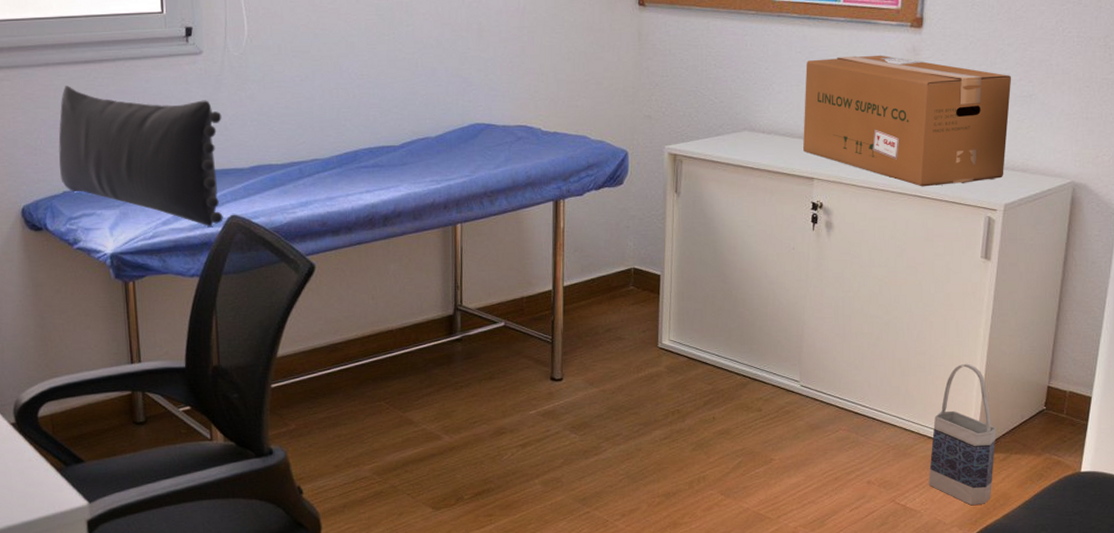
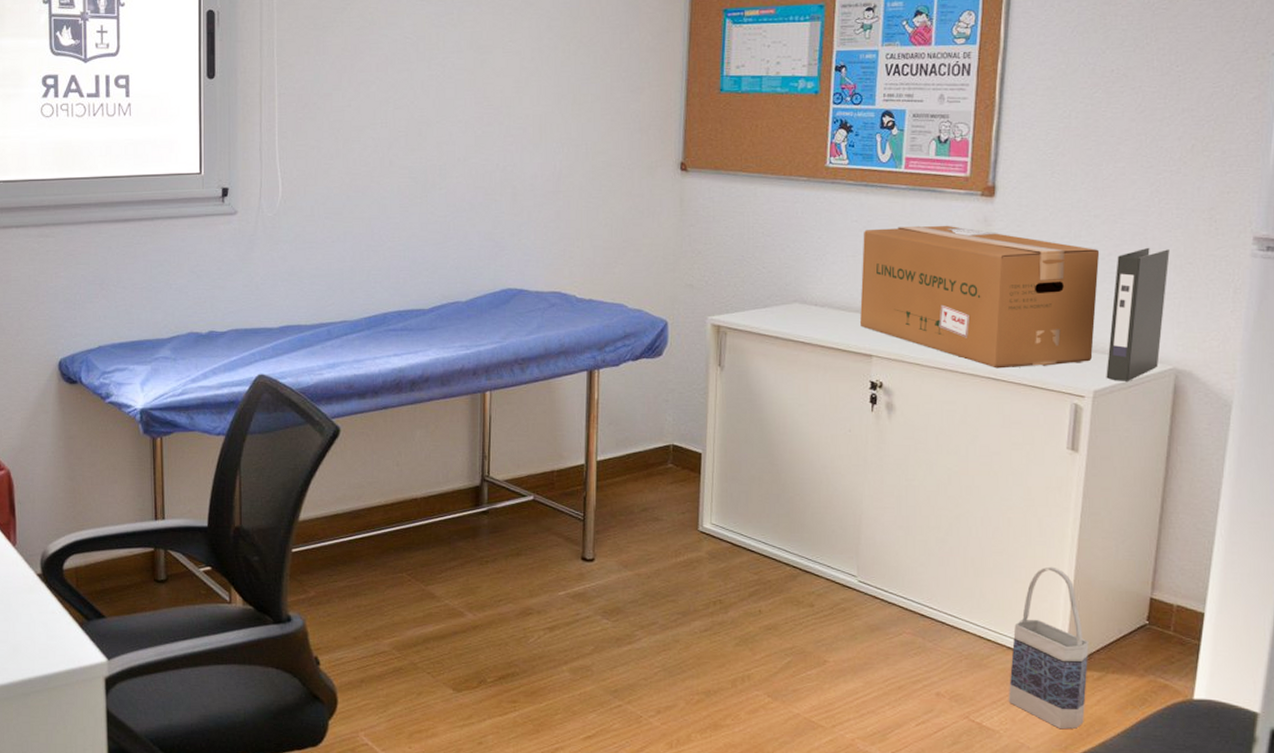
pillow: present [58,86,223,227] -> none [97,243,254,385]
binder: none [1015,72,1071,195] -> present [1106,247,1170,381]

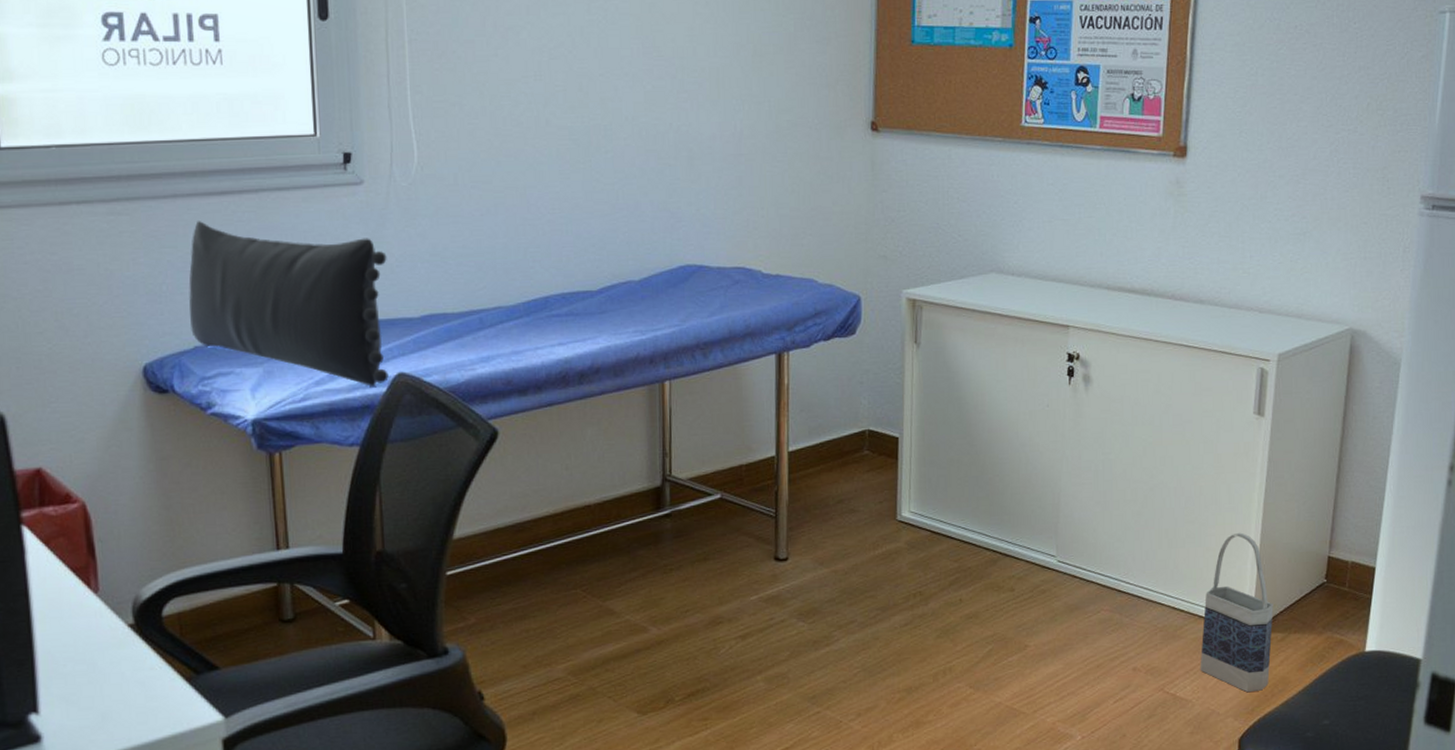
pillow: none [97,243,254,385] -> present [189,221,389,387]
box: present [859,225,1100,369] -> none [1056,187,1284,335]
binder: present [1106,247,1170,381] -> none [1289,207,1347,344]

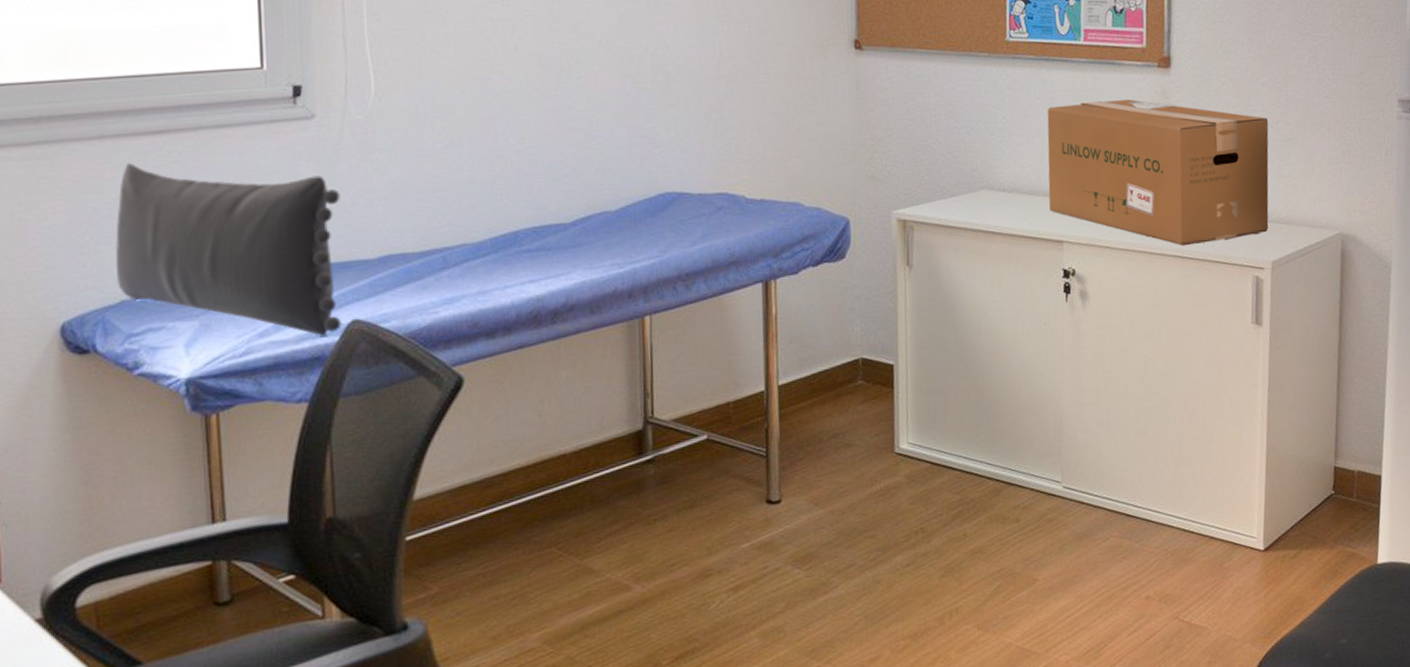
box: none [1056,187,1284,335] -> present [1047,99,1269,246]
bag: present [1200,532,1274,693] -> none [1213,446,1284,616]

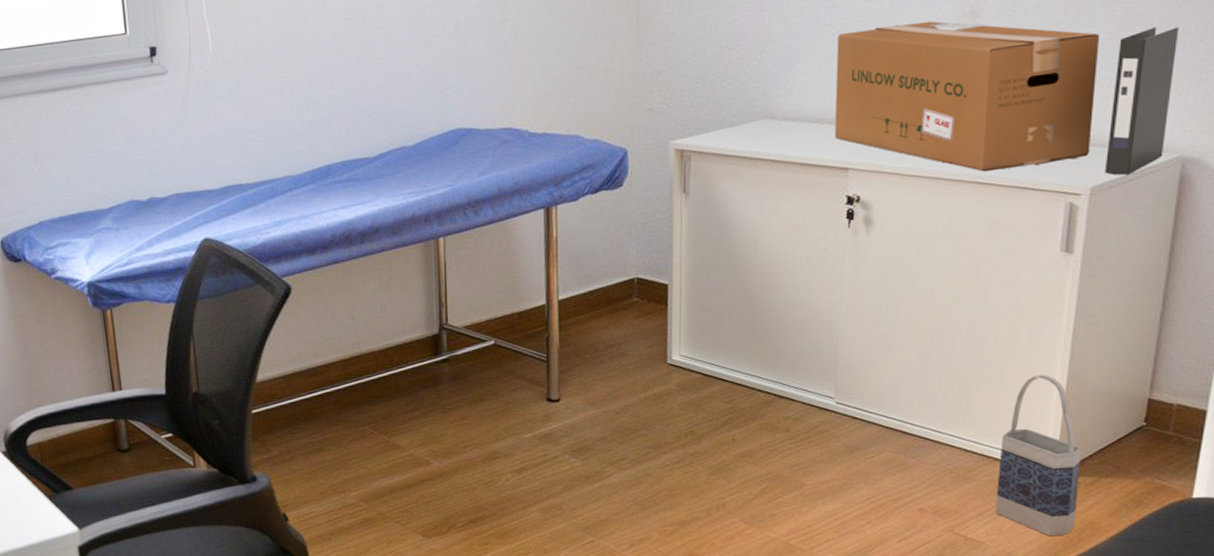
pillow: present [116,163,342,336] -> none [31,115,196,251]
bag: none [1213,446,1284,616] -> present [994,374,1082,537]
binder: none [1281,113,1330,250] -> present [1104,26,1179,175]

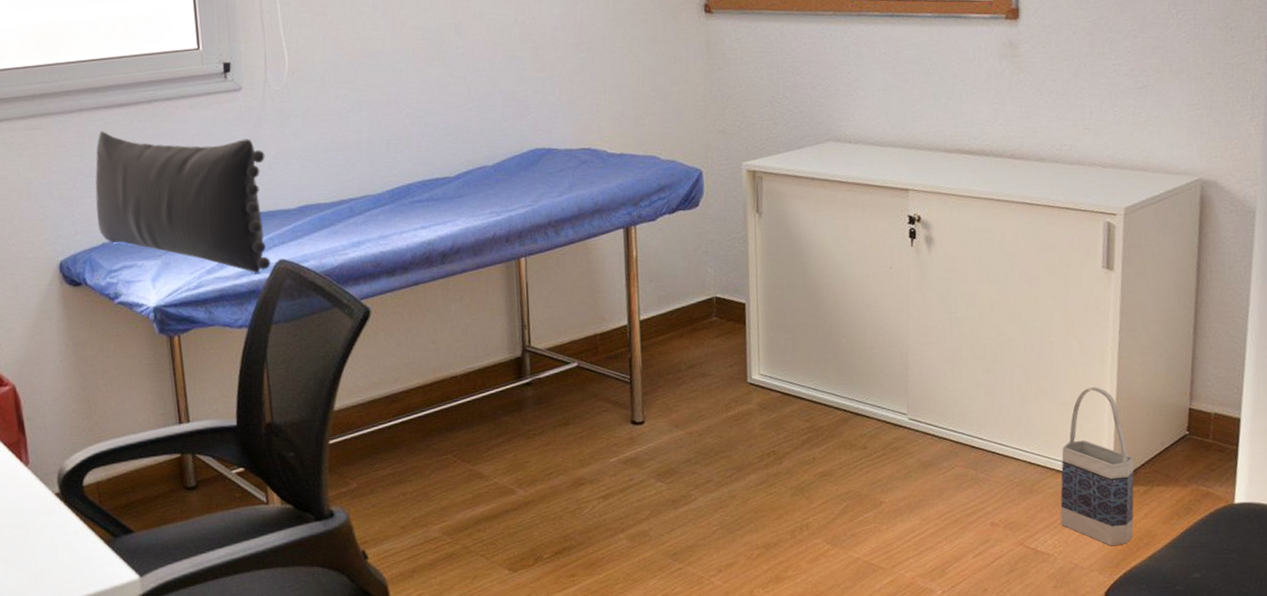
pillow: none [31,115,196,251] -> present [95,131,271,273]
box: present [834,21,1100,172] -> none [892,51,1123,193]
binder: present [1104,26,1179,175] -> none [1135,60,1190,196]

